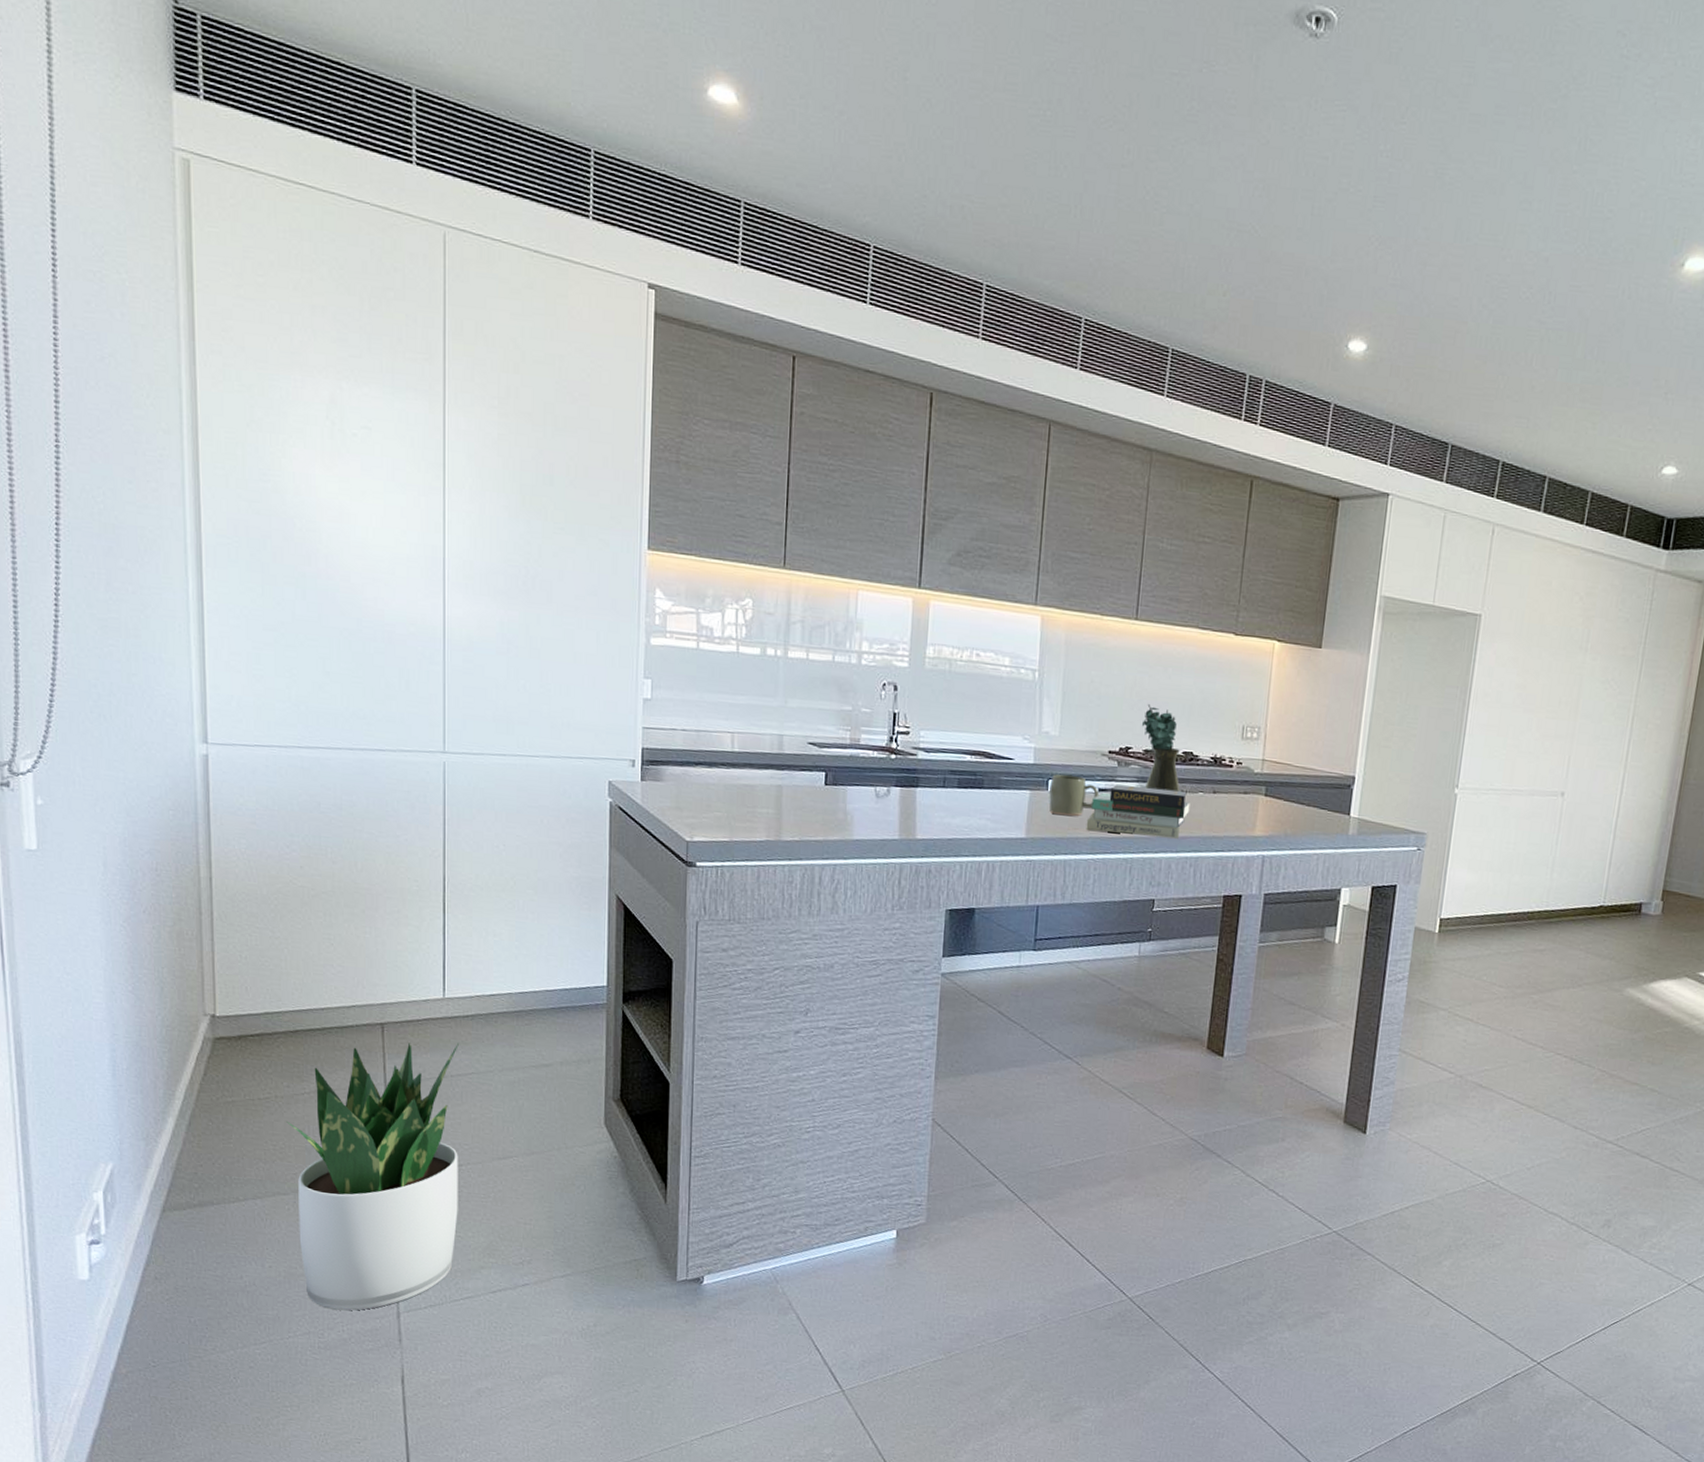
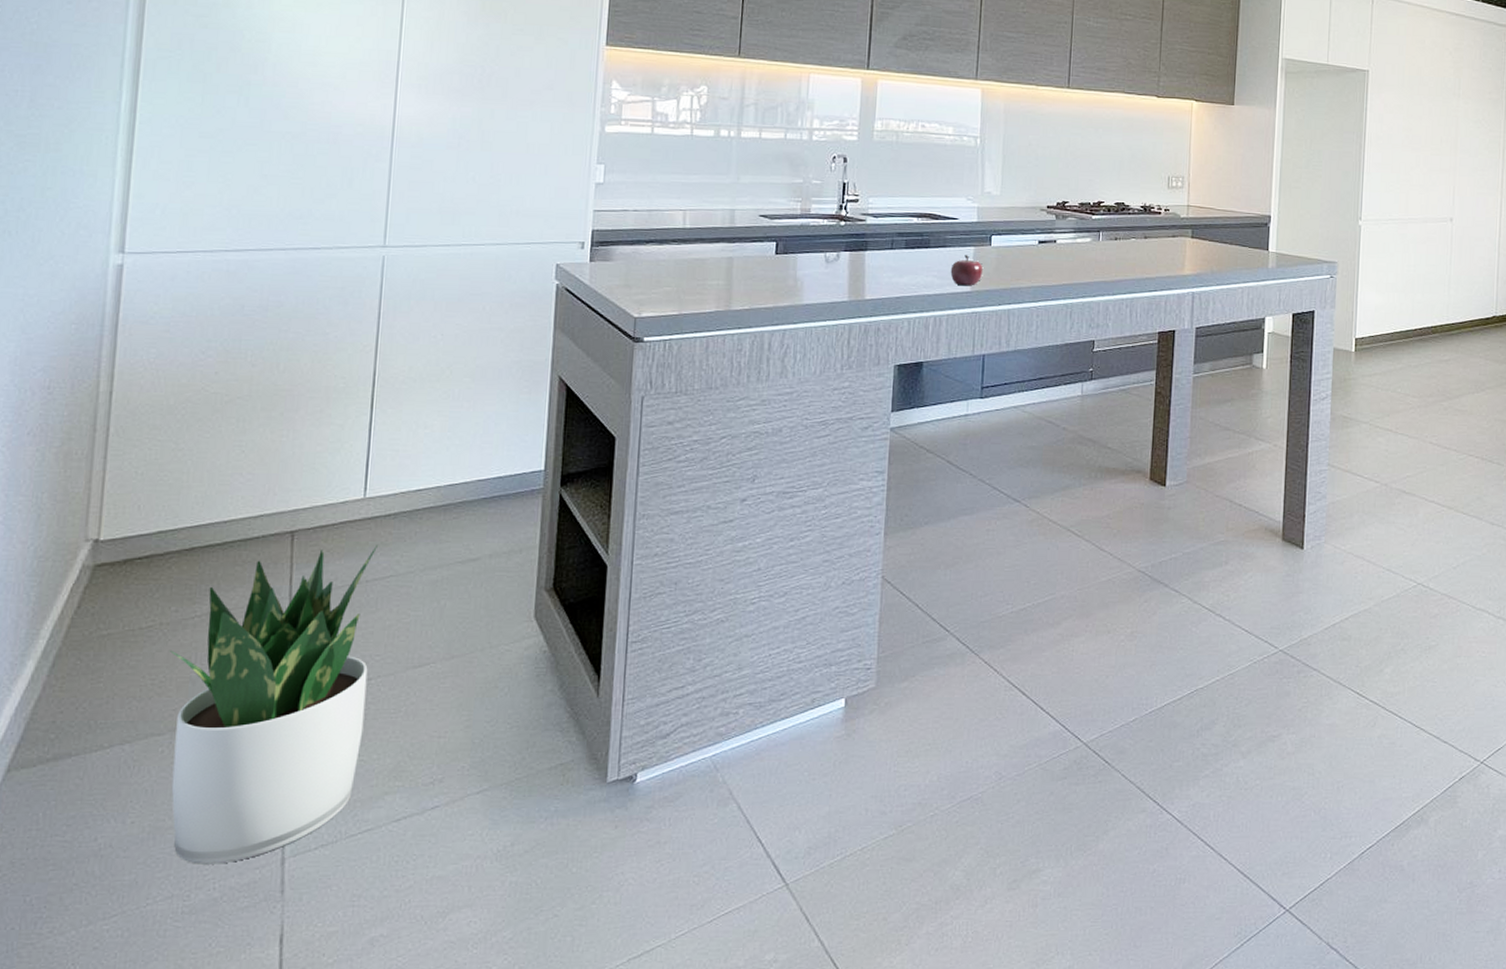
fruit: none [1004,799,1038,832] -> present [950,255,982,285]
mug: present [1048,774,1099,817] -> none [992,230,1039,268]
books: present [1086,784,1190,839] -> none [1028,235,1124,282]
vase: present [1141,703,1180,792] -> none [1076,161,1114,239]

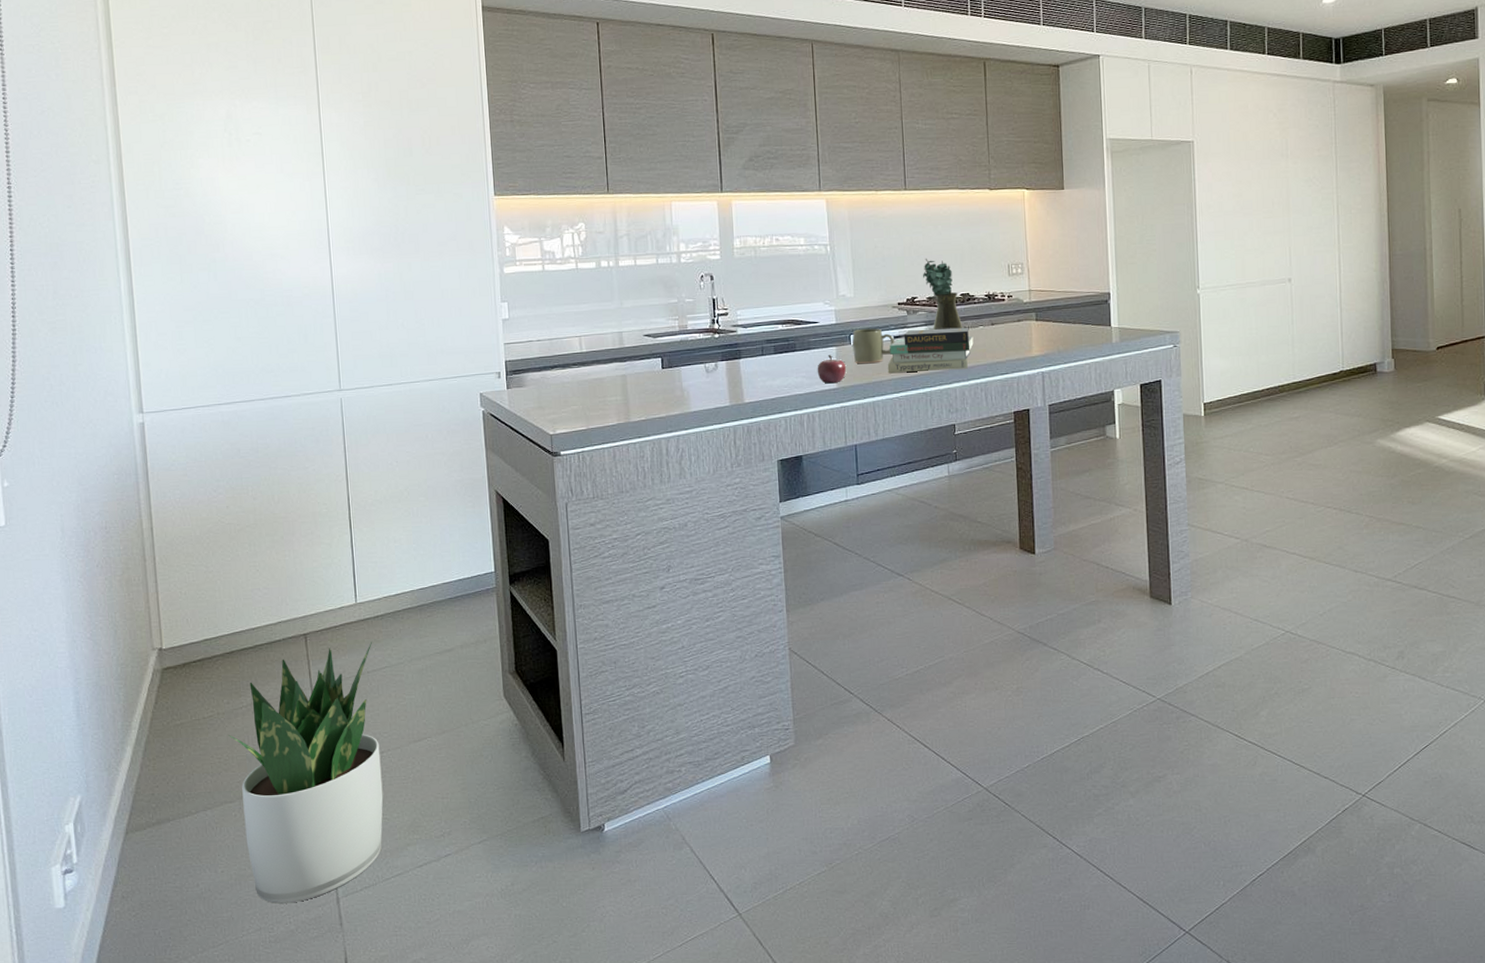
mug: none [992,230,1039,268] -> present [852,328,894,364]
books: none [1028,235,1124,282] -> present [887,327,974,374]
vase: none [1076,161,1114,239] -> present [922,258,963,330]

